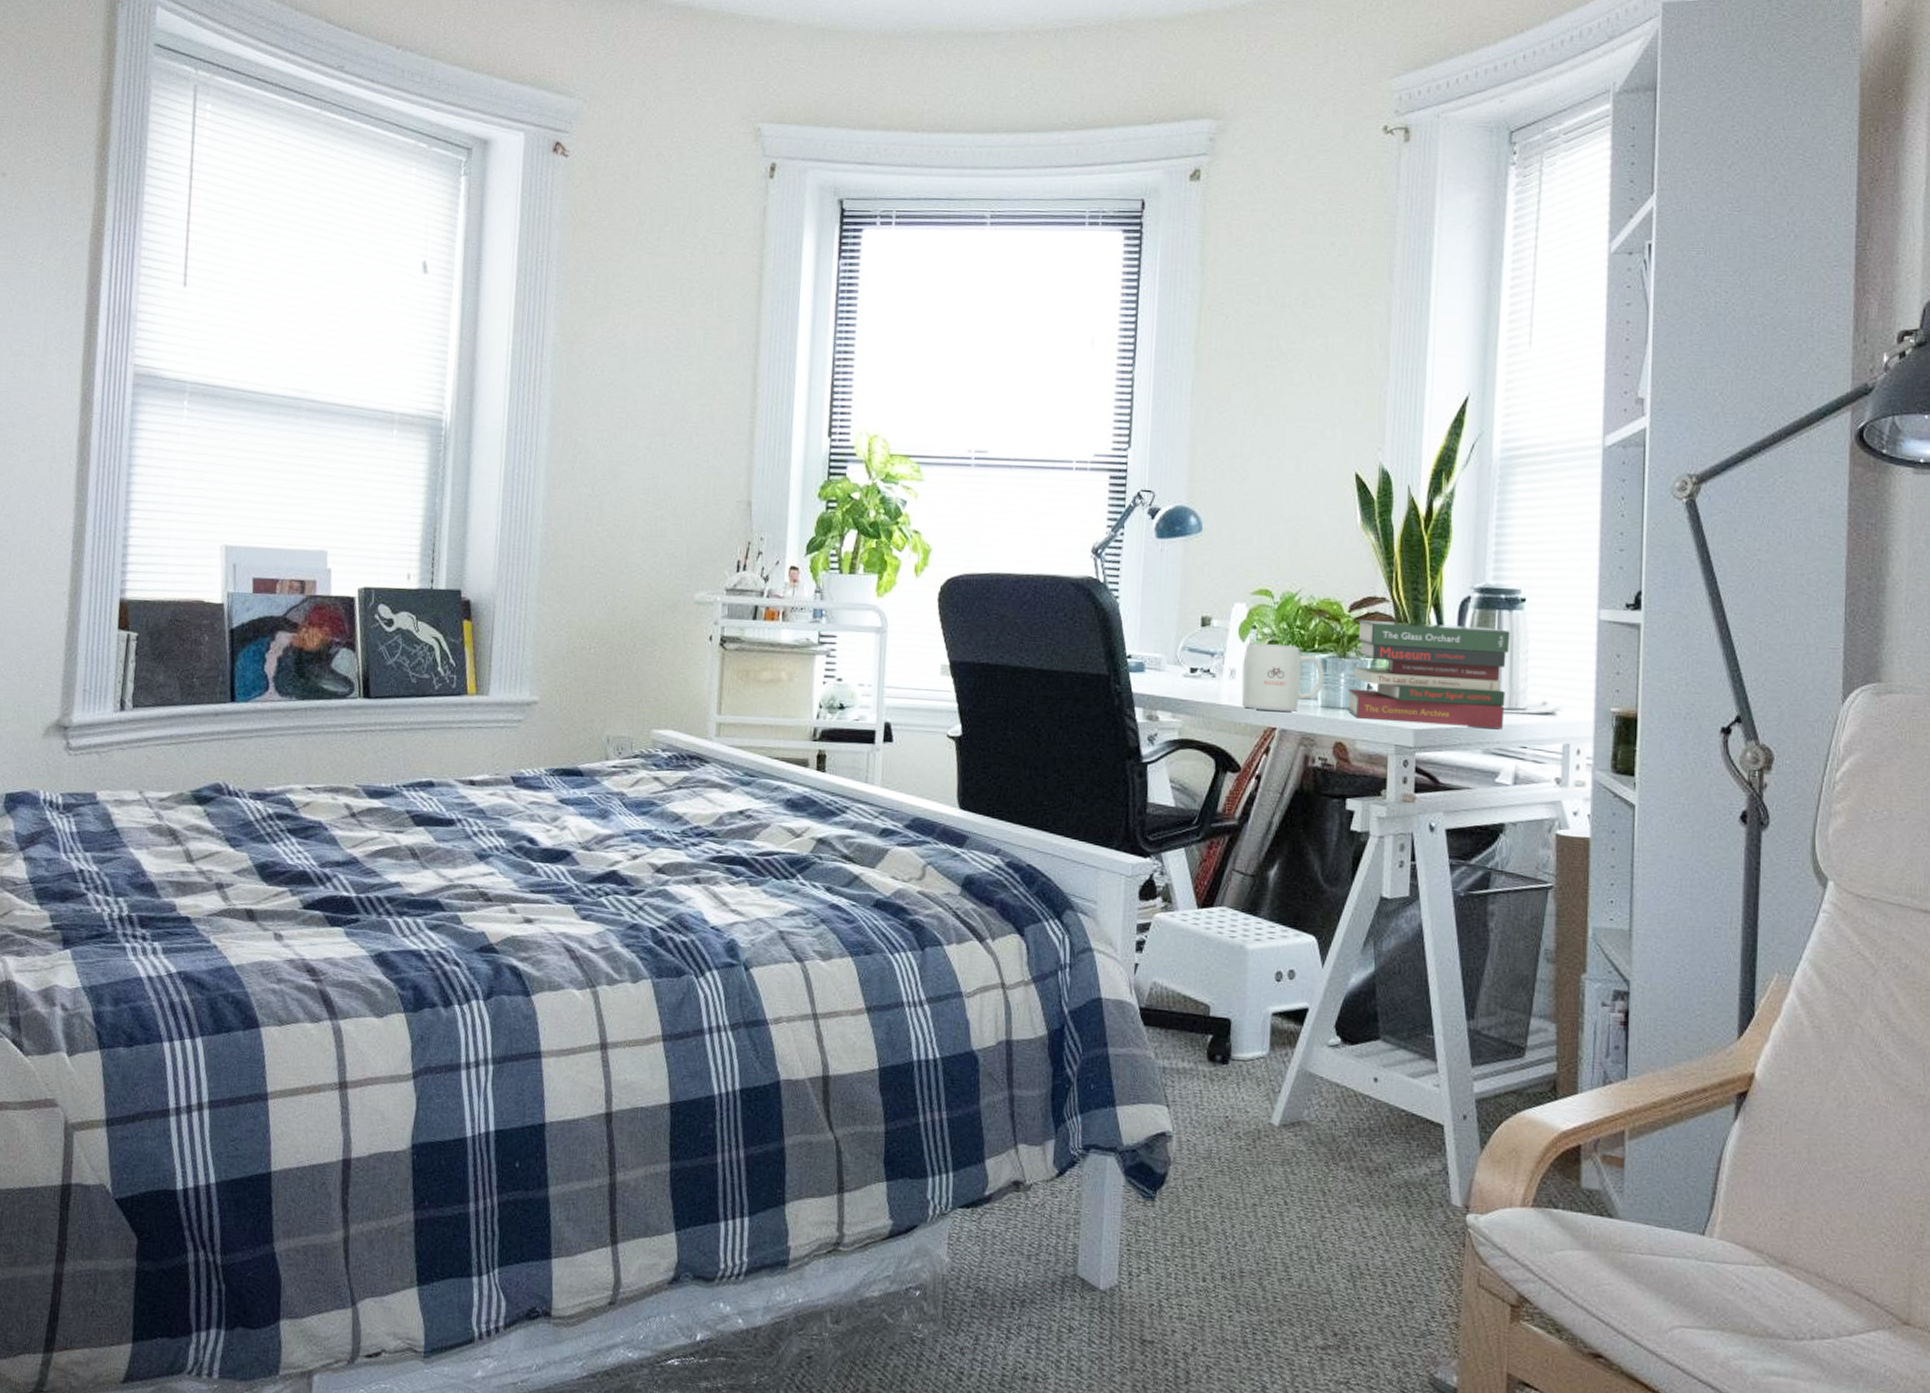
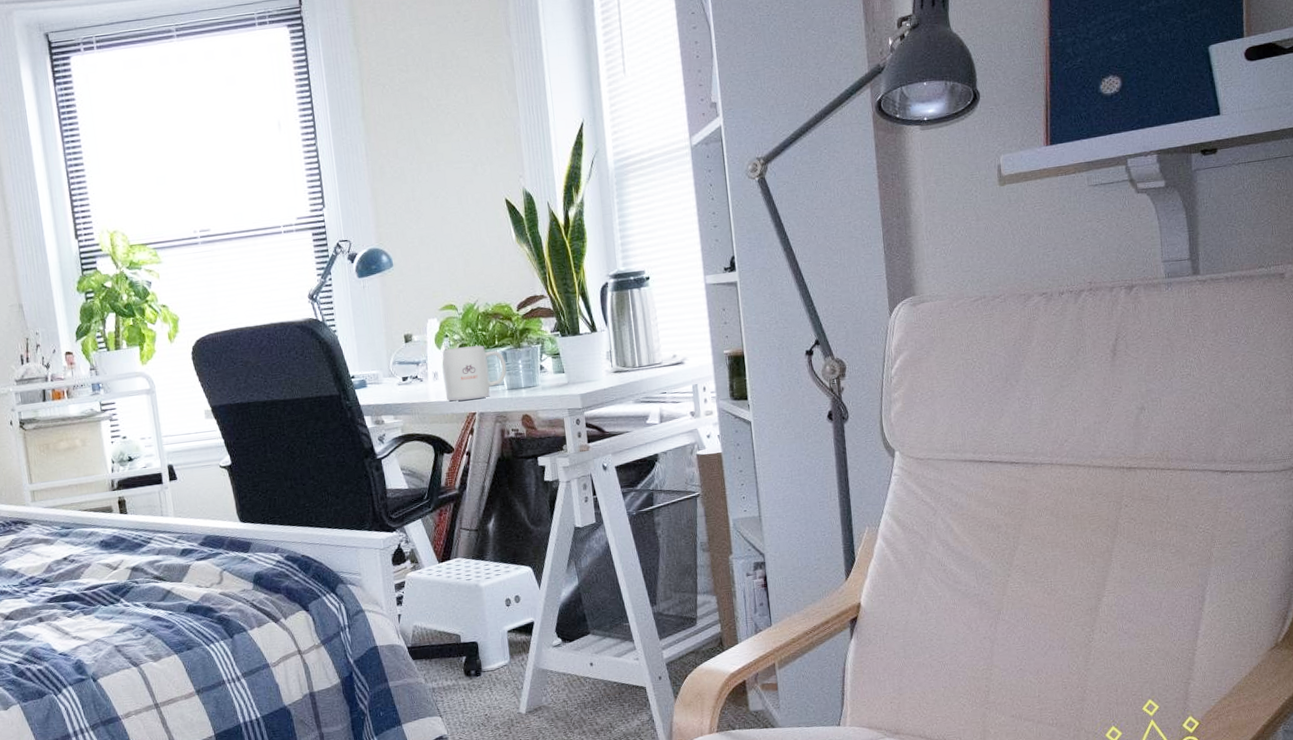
books: present [1346,620,1510,730] -> none [525,304,646,394]

